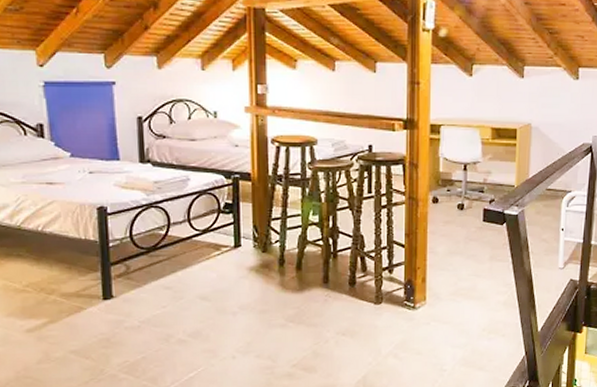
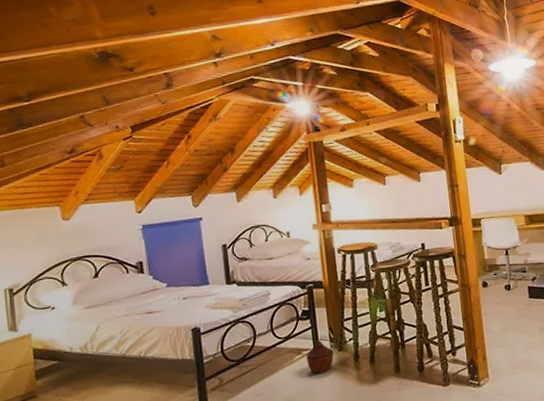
woven basket: none [226,238,256,274] -> present [306,340,334,374]

